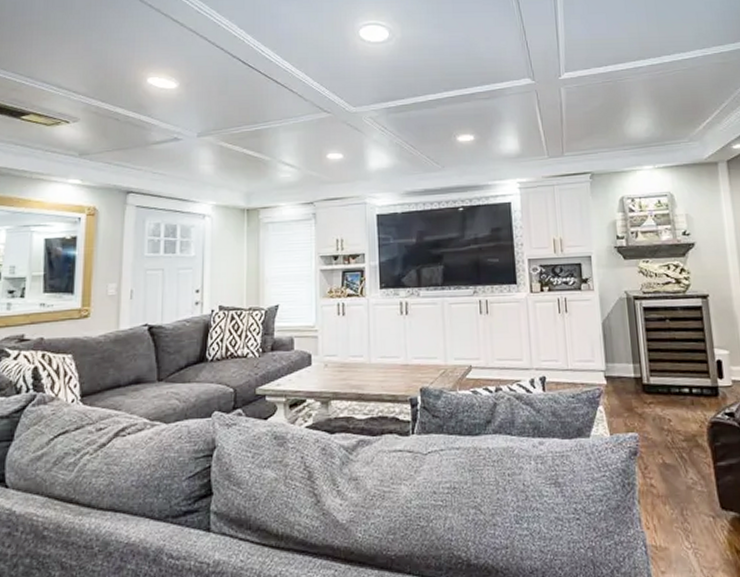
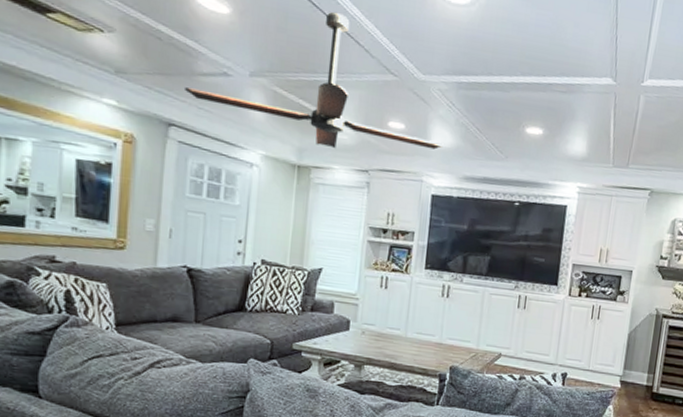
ceiling fan: none [141,68,381,188] -> present [185,11,444,150]

